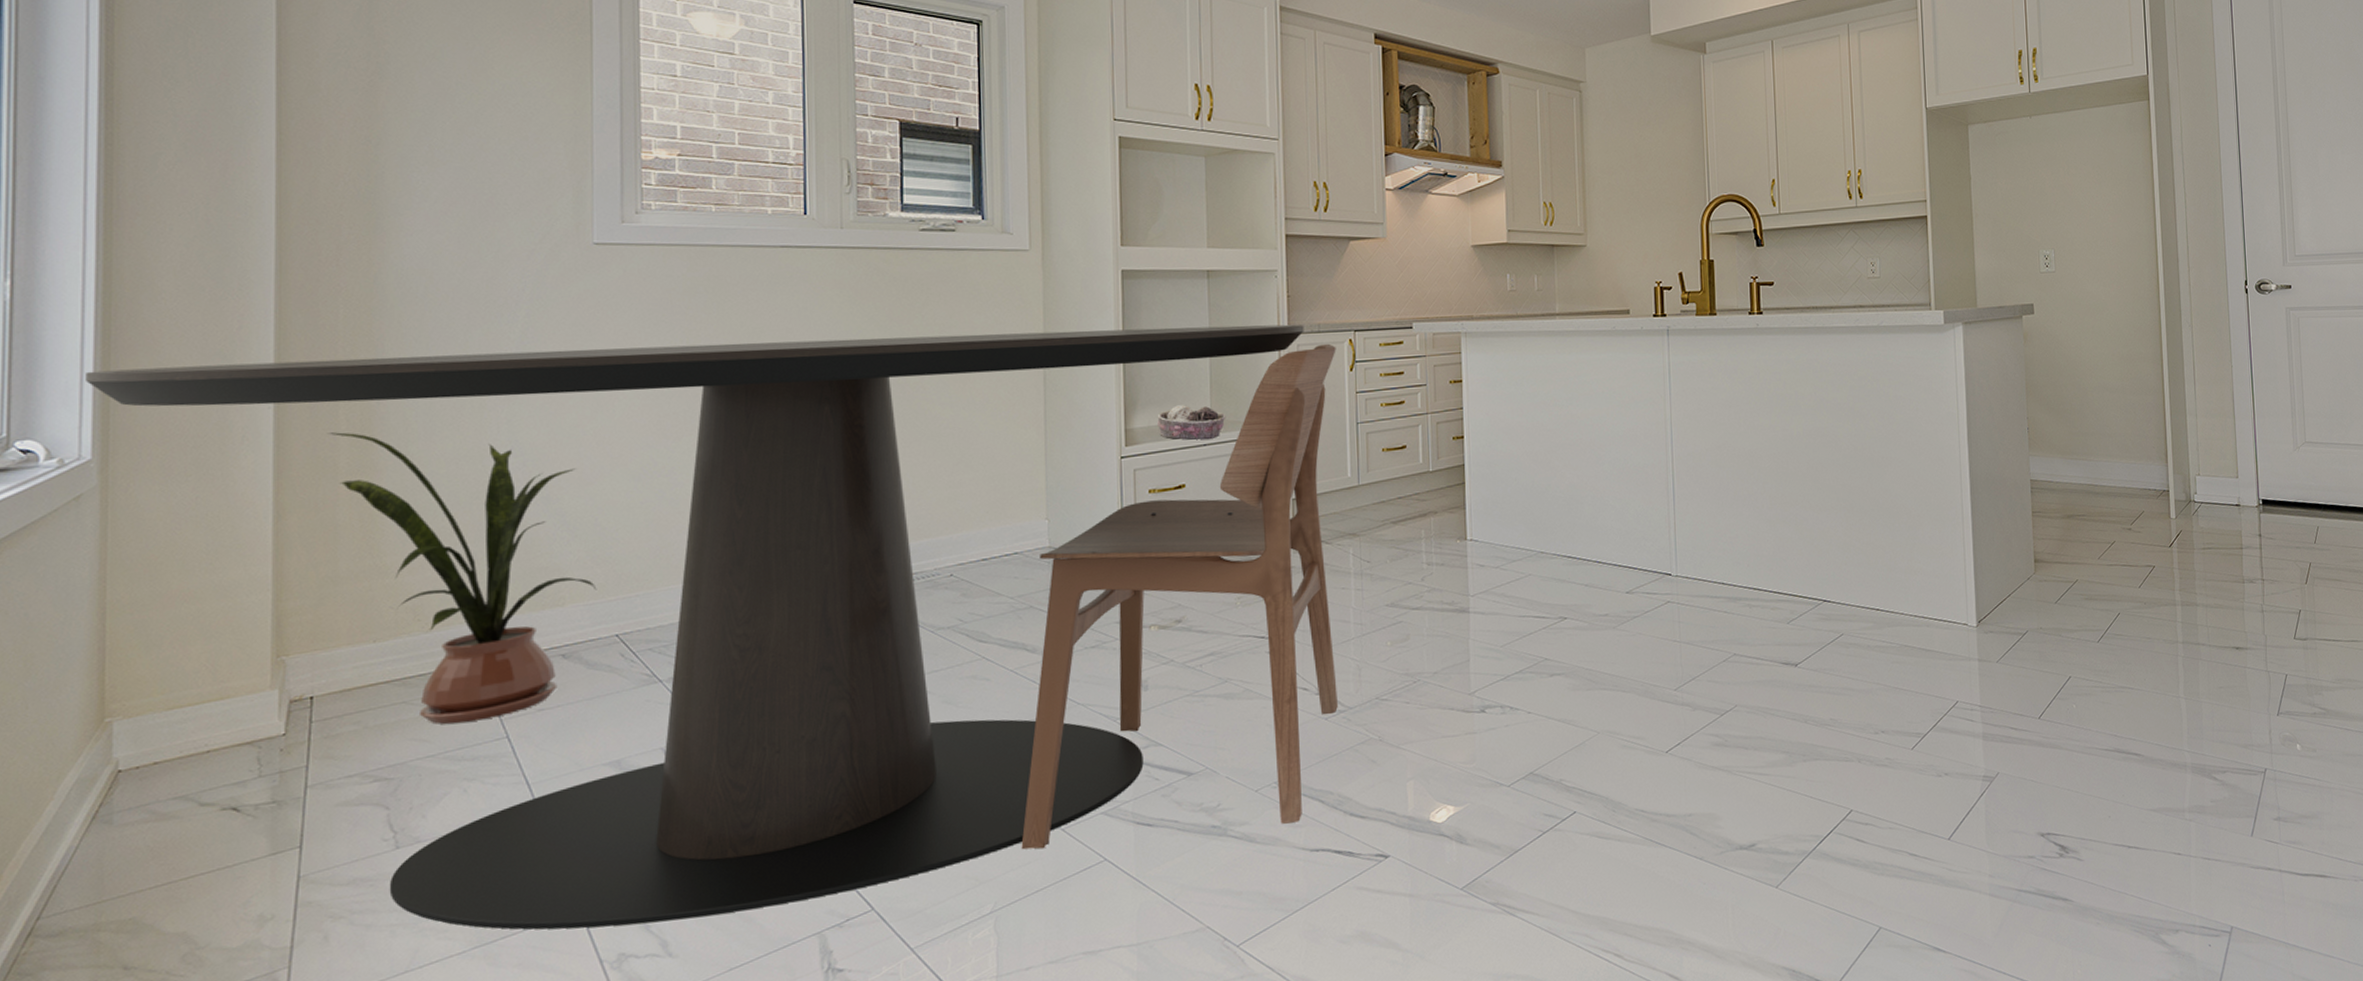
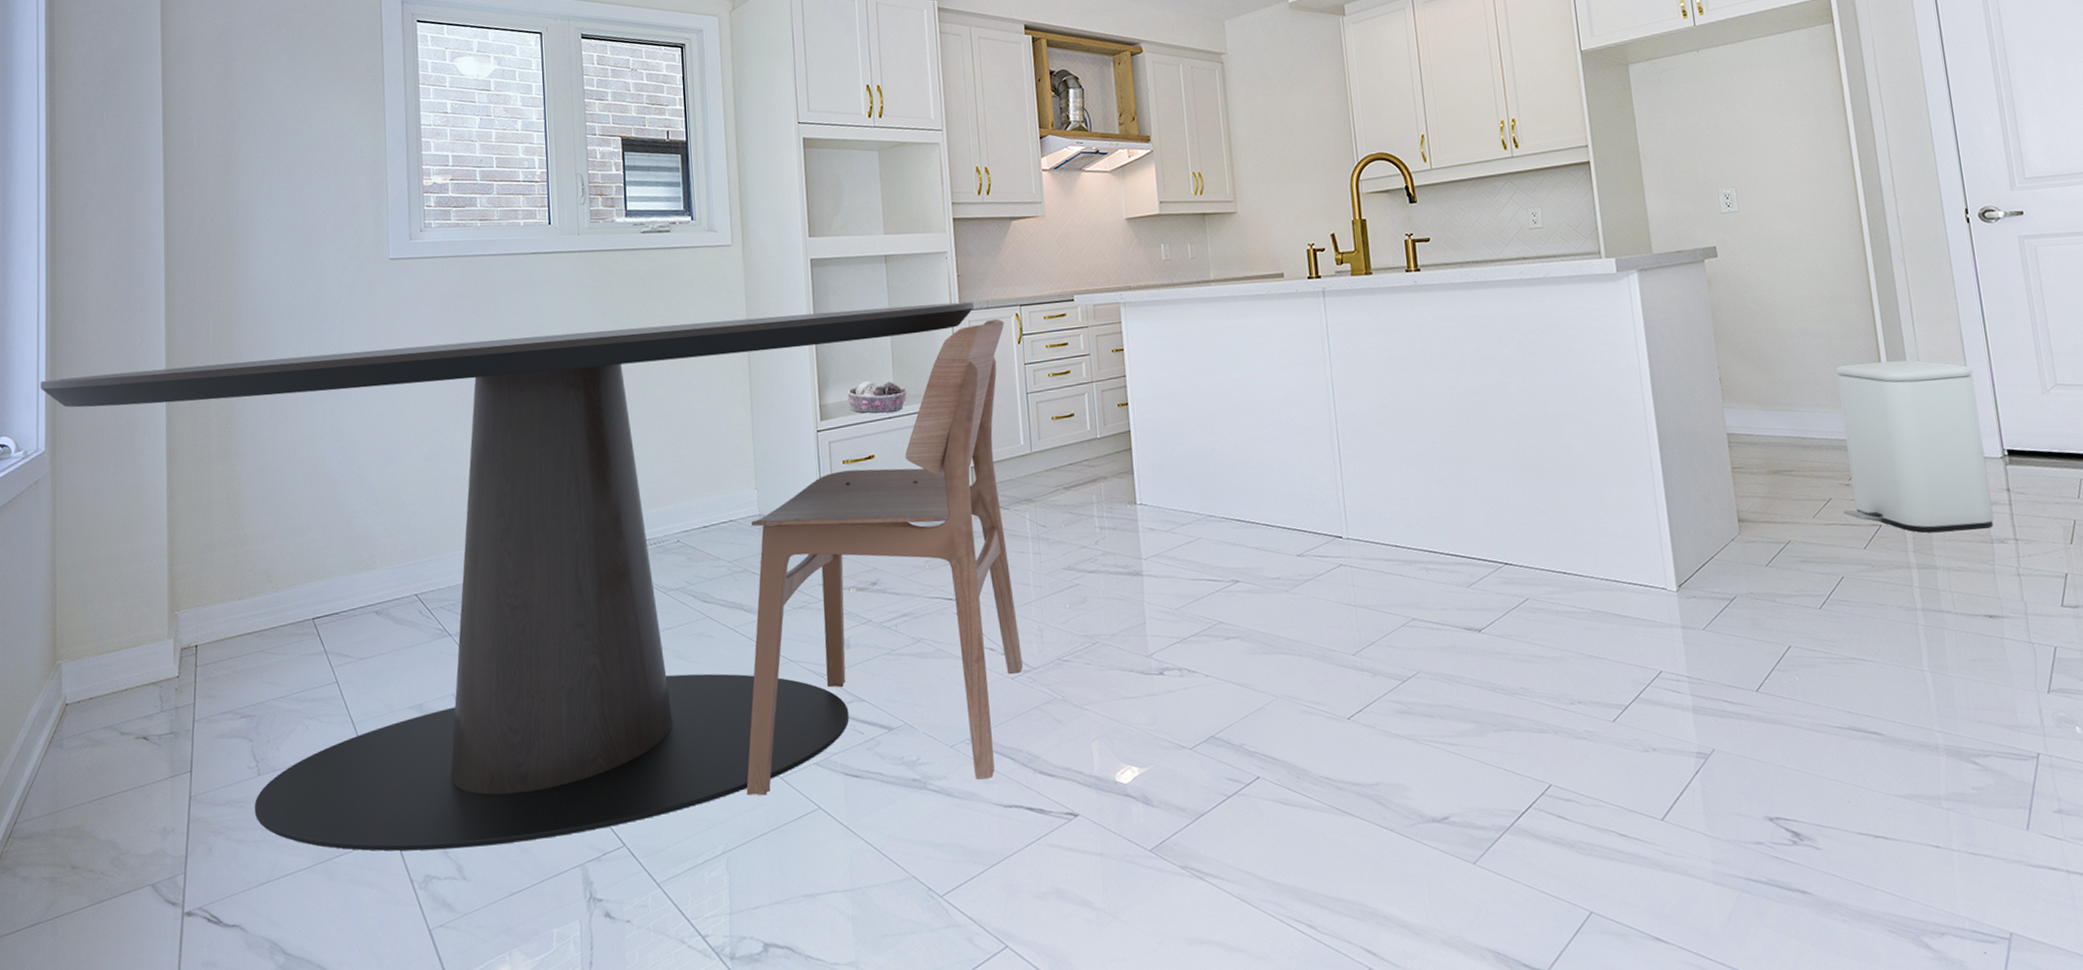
house plant: present [328,432,597,725] -> none [203,424,400,670]
pedal bin: none [2124,416,2247,573] -> present [1835,360,1994,533]

